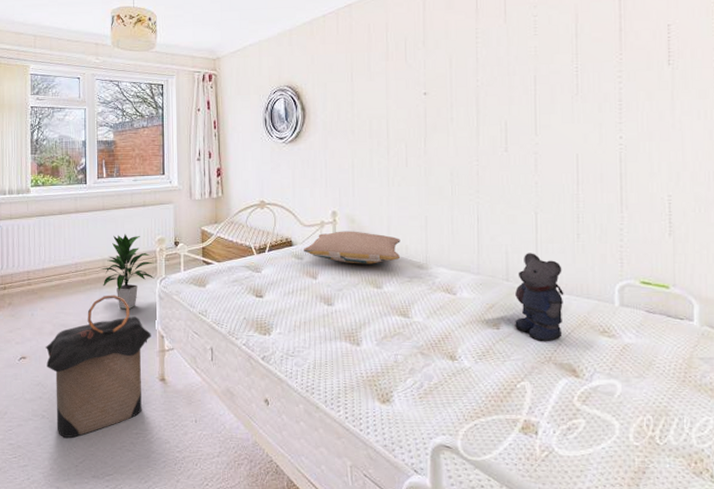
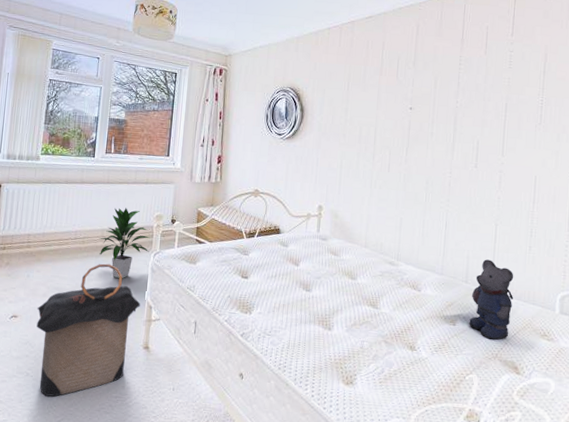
pillow: present [304,231,400,264] -> none [289,224,377,257]

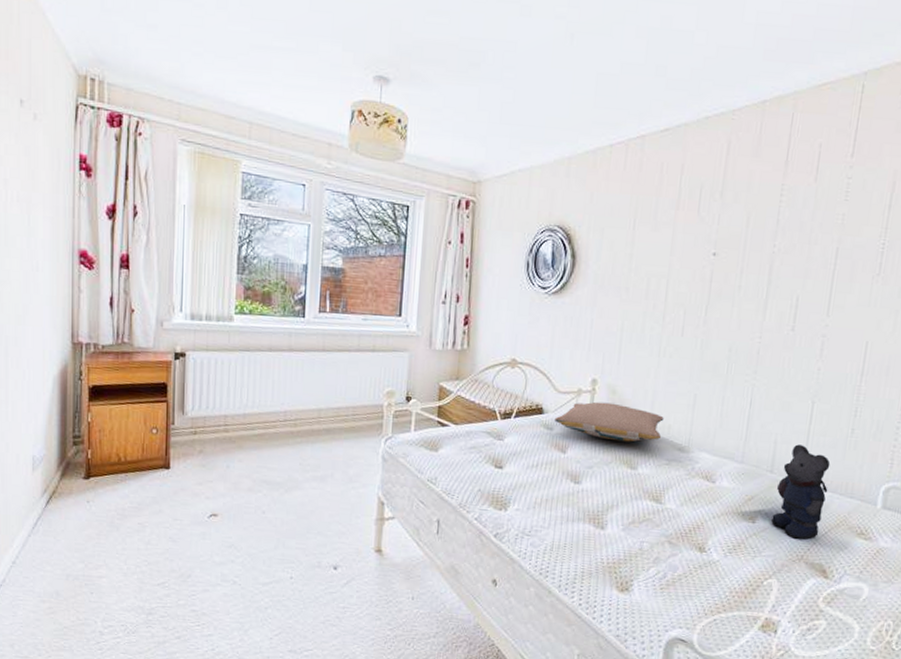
laundry hamper: present [36,263,140,397] -> none [241,451,370,608]
indoor plant: present [99,208,151,279] -> none [315,382,380,470]
pillow: none [289,224,377,257] -> present [555,401,664,442]

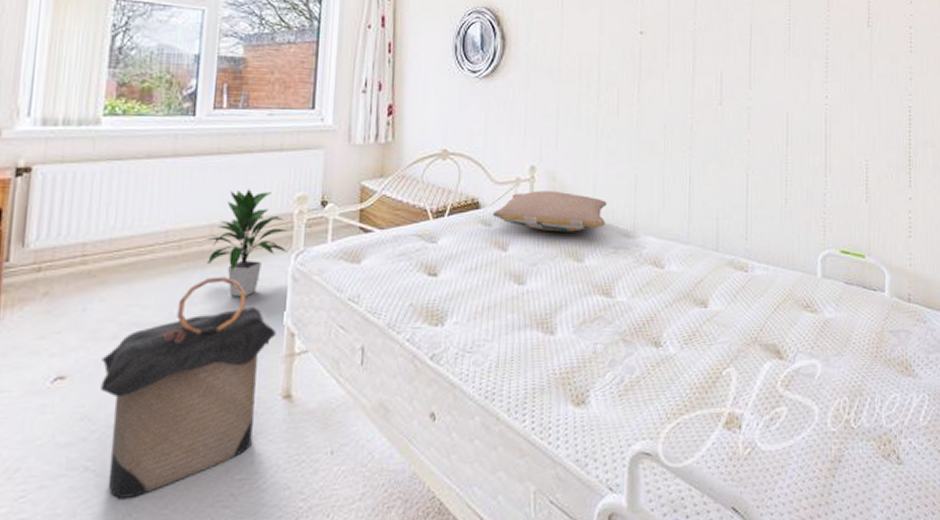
laundry hamper: none [241,451,370,608] -> present [100,276,276,500]
indoor plant: none [315,382,380,470] -> present [206,189,289,298]
bear: present [771,444,831,539] -> none [723,219,771,320]

